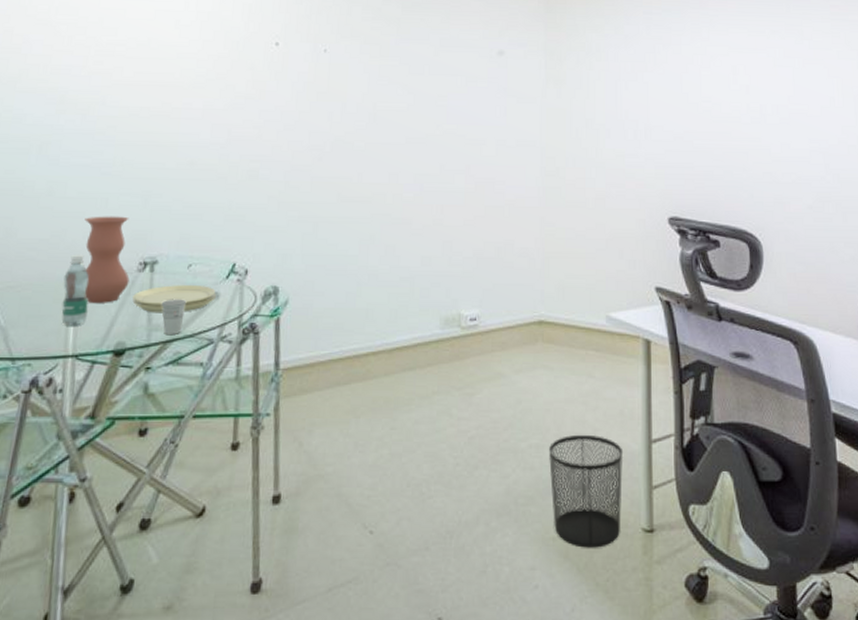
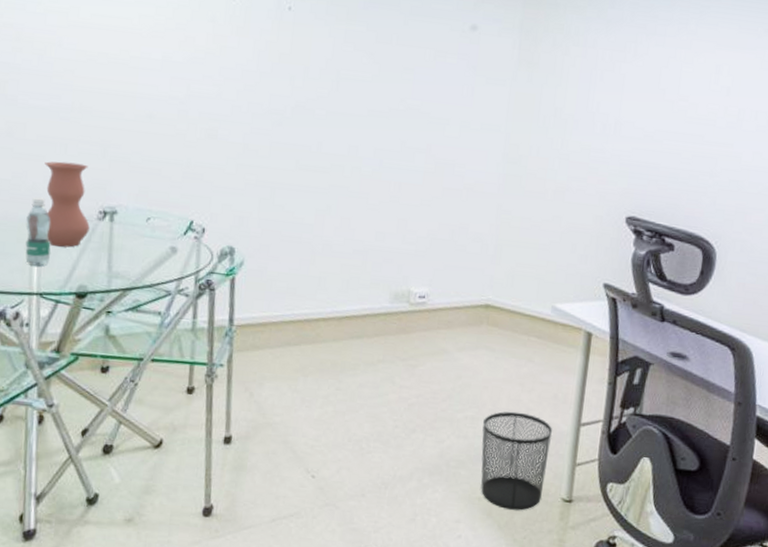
plate: present [132,285,216,314] -> none [93,236,174,264]
cup: present [161,299,187,336] -> none [120,249,146,284]

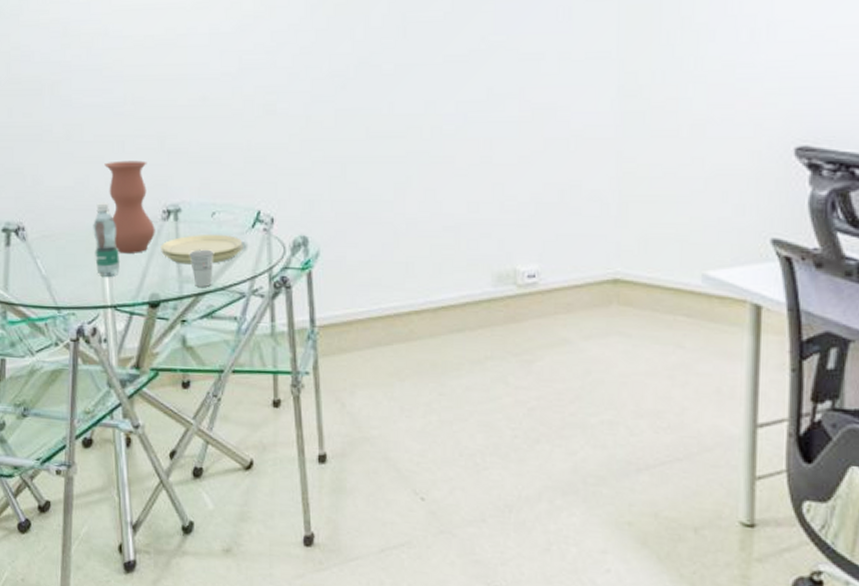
plate: none [93,236,174,264] -> present [161,235,243,265]
cup: none [120,249,146,284] -> present [189,249,214,288]
waste bin: present [481,411,553,510] -> none [625,412,719,538]

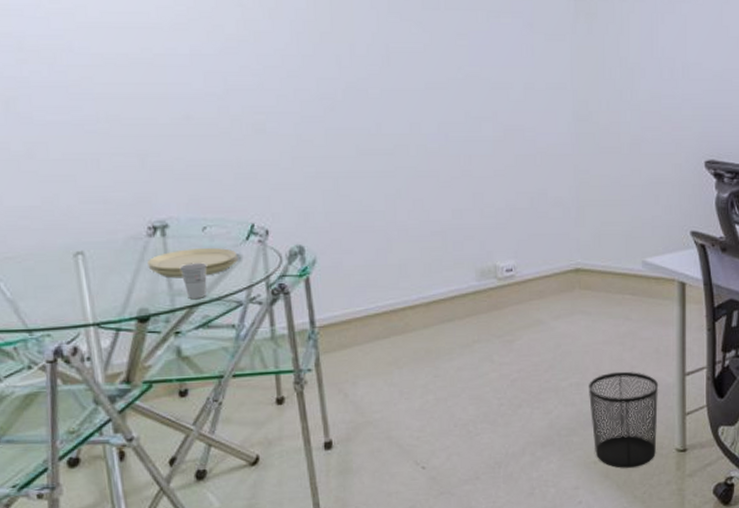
bottle: present [93,202,120,277] -> none [66,220,101,295]
vase: present [104,160,155,253] -> none [77,178,141,271]
waste bin: none [625,412,719,538] -> present [589,371,659,468]

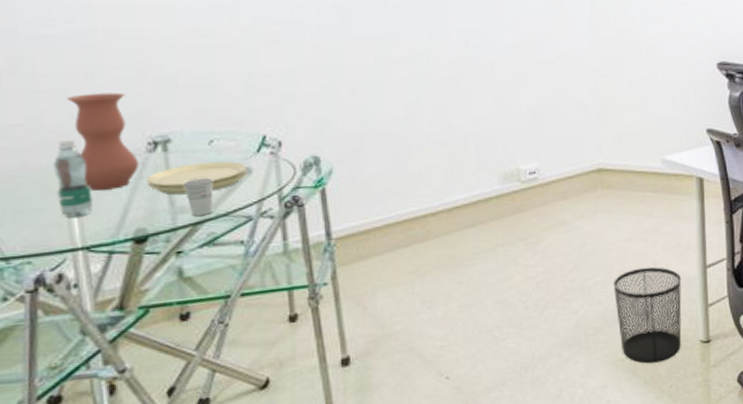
bottle: none [66,220,101,295] -> present [53,138,93,218]
vase: none [77,178,141,271] -> present [67,92,139,191]

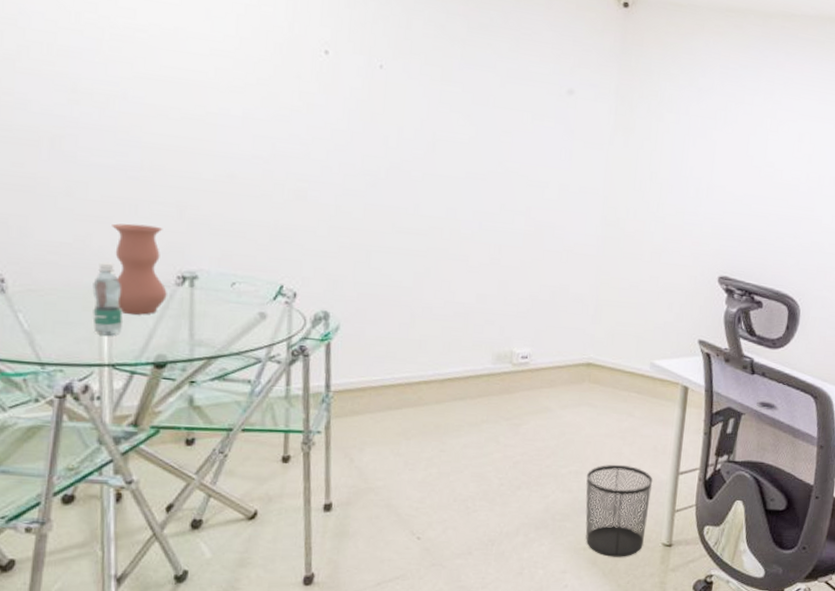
plate: present [146,161,248,195] -> none [172,302,263,330]
cup: present [182,177,214,217] -> none [203,315,232,352]

